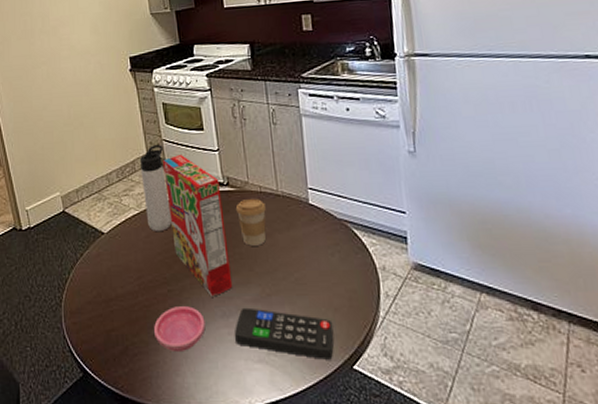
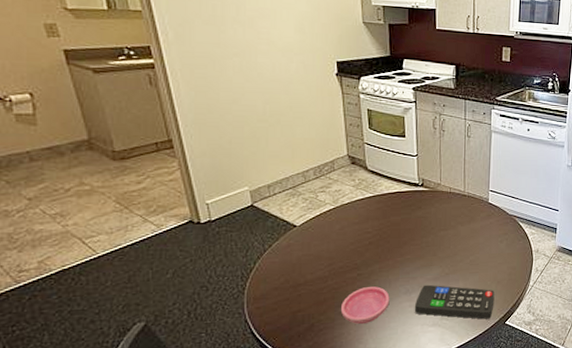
thermos bottle: present [140,144,172,232] -> none [340,146,367,225]
cereal box: present [162,155,233,297] -> none [362,158,418,278]
coffee cup: present [235,198,266,246] -> none [427,197,453,236]

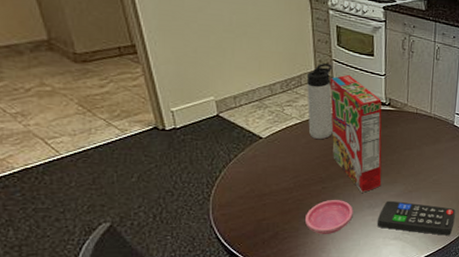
thermos bottle: none [340,146,367,225] -> present [307,62,333,140]
cereal box: none [362,158,418,278] -> present [329,75,382,193]

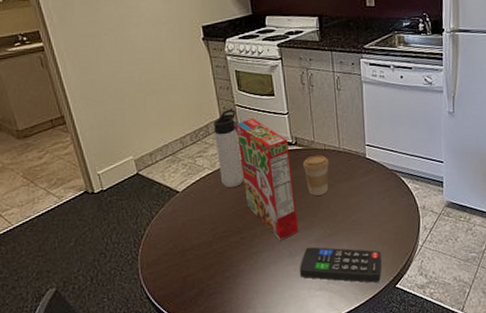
saucer: present [305,200,353,234] -> none [228,250,274,289]
coffee cup: none [393,117,419,155] -> present [302,155,329,196]

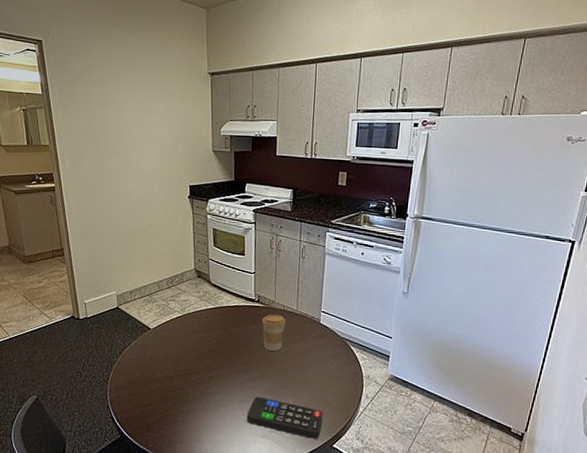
thermos bottle: present [214,109,244,188] -> none [187,262,209,333]
cereal box: present [235,118,299,241] -> none [206,273,252,386]

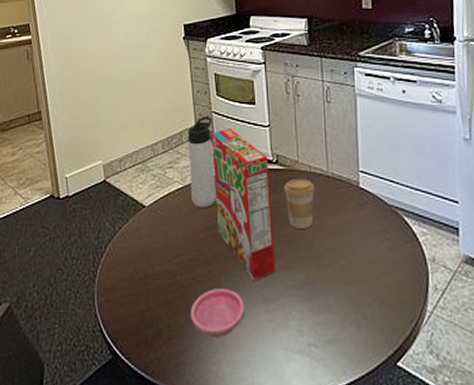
saucer: none [183,391,225,425] -> present [191,289,245,337]
thermos bottle: none [187,262,209,333] -> present [188,116,216,209]
cereal box: none [206,273,252,386] -> present [210,129,276,281]
remote control: present [246,396,323,439] -> none [274,293,379,355]

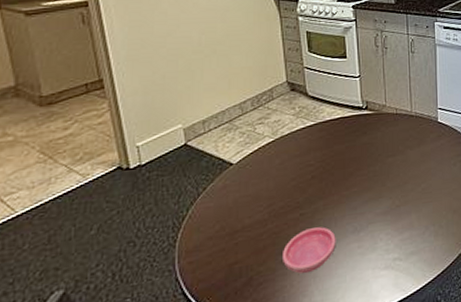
thermos bottle: present [188,116,216,209] -> none [279,71,308,158]
cereal box: present [210,129,276,281] -> none [302,82,365,215]
coffee cup: present [283,178,315,229] -> none [372,119,400,164]

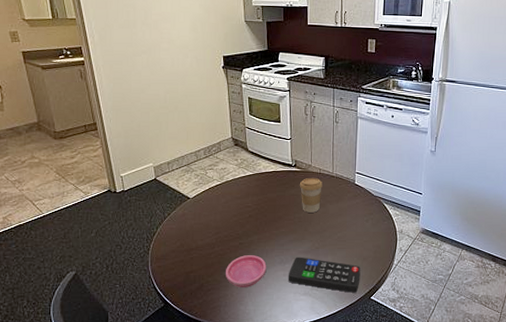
remote control: none [363,220,452,257] -> present [288,257,361,293]
coffee cup: none [372,119,400,164] -> present [299,177,322,213]

